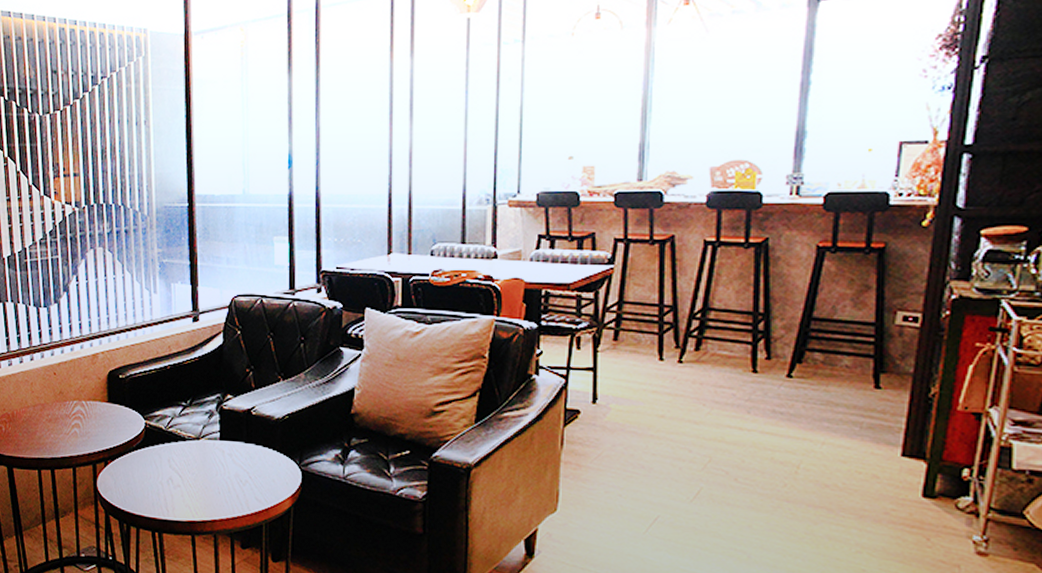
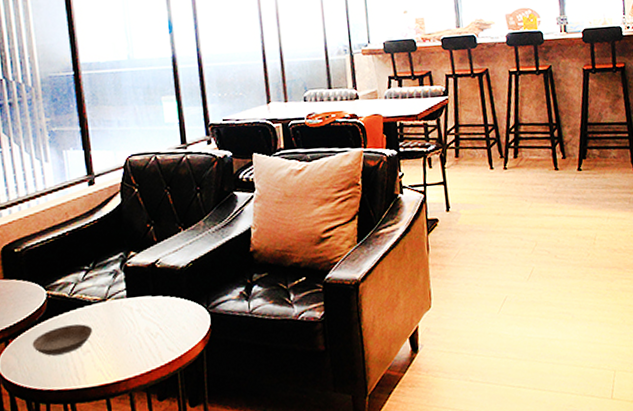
saucer: none [128,457,185,484] -> present [32,324,93,356]

